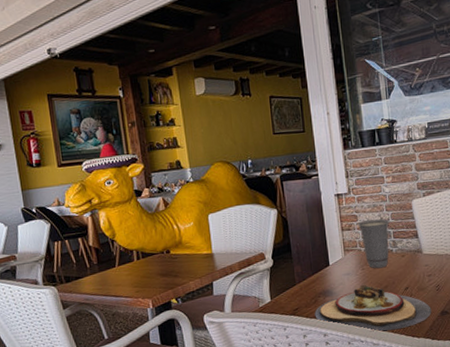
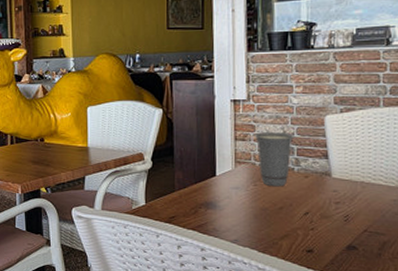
plate: present [314,284,432,332] -> none [193,202,335,257]

